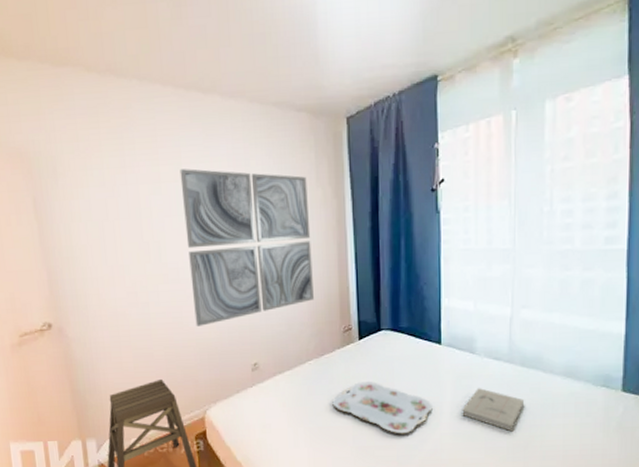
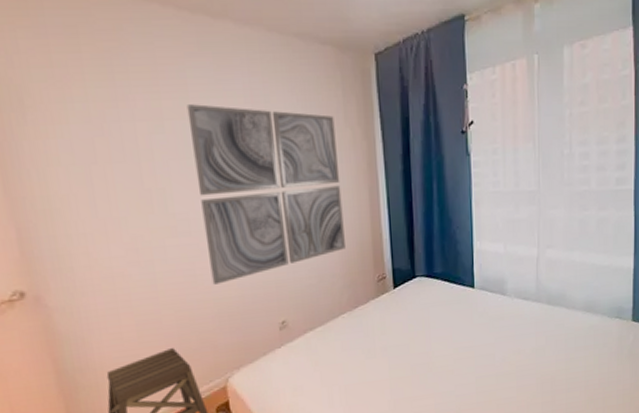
serving tray: present [332,382,433,434] -> none [368,331,468,382]
book: present [462,388,525,432] -> none [495,328,551,369]

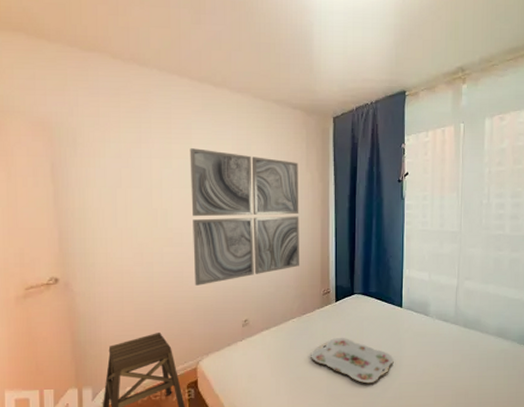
serving tray: none [368,331,468,382] -> present [311,338,394,384]

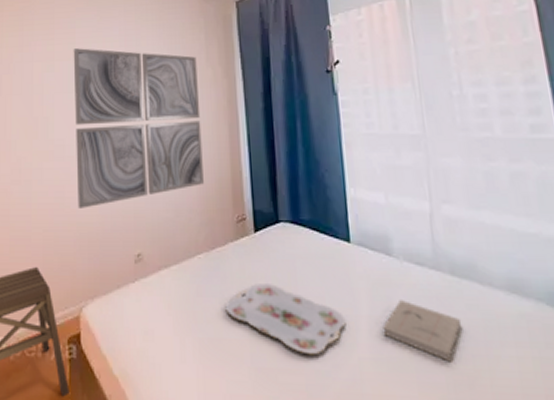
book: none [417,345,466,382] -> present [382,300,462,362]

